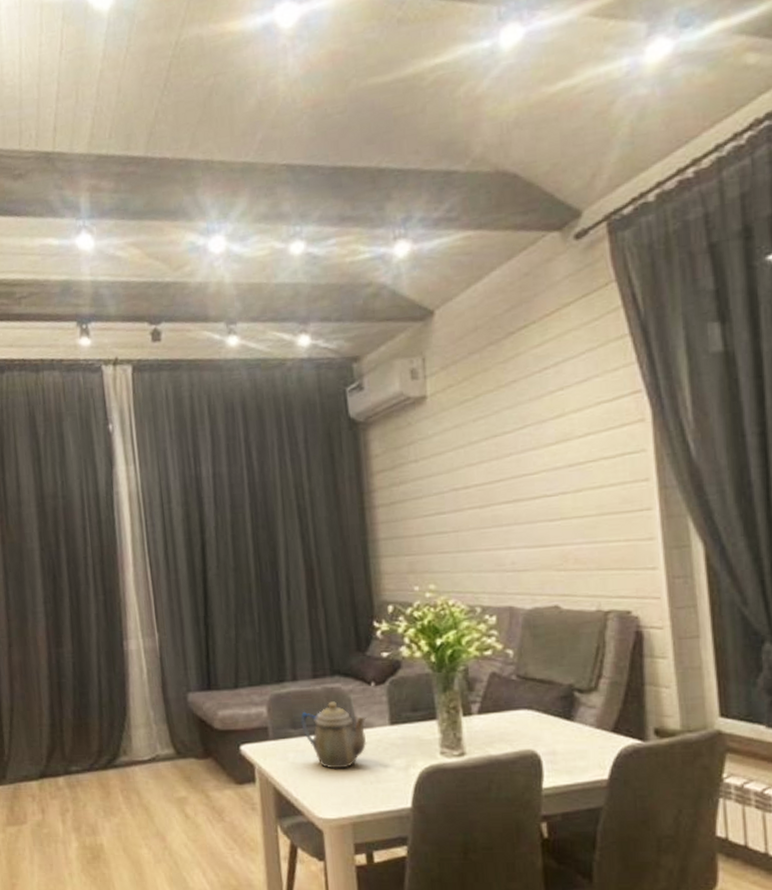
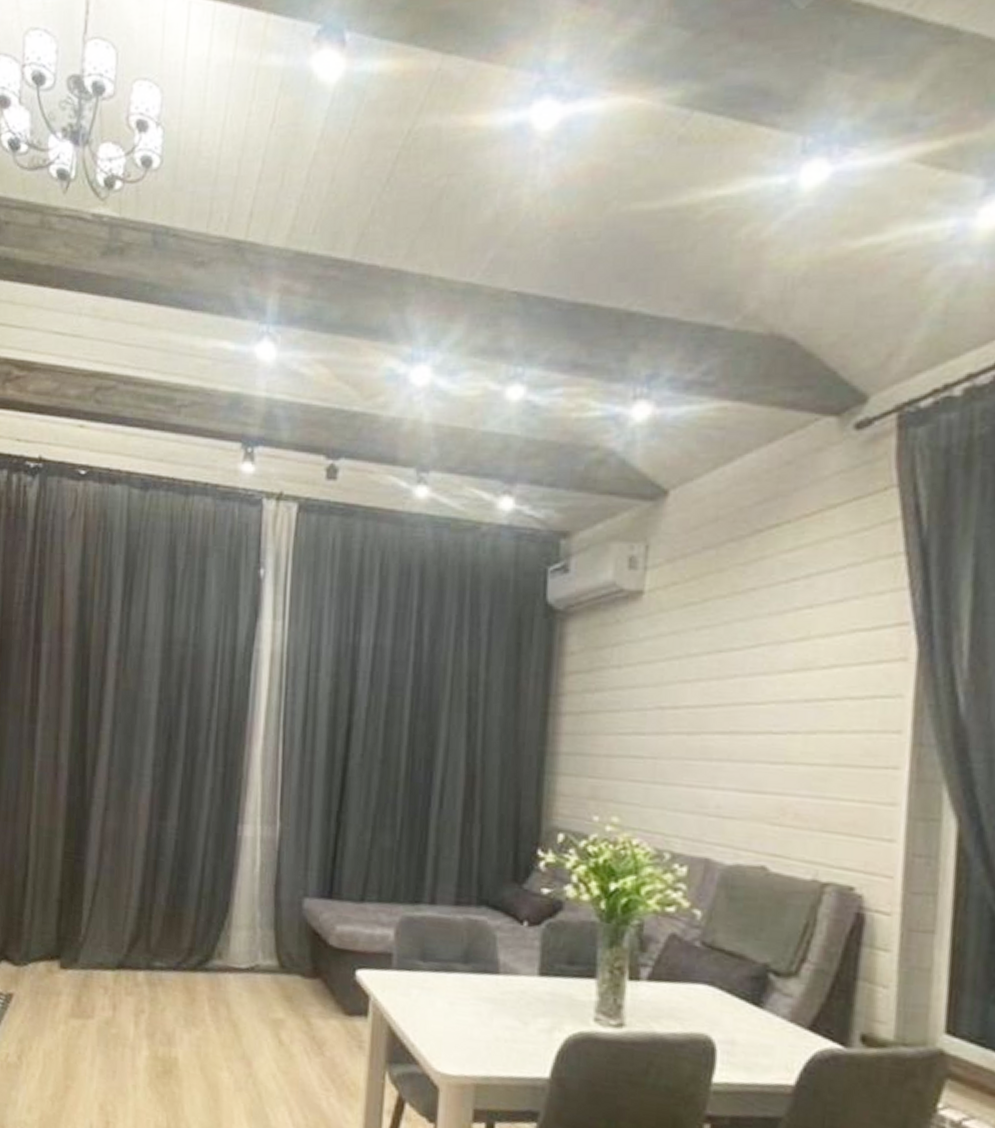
teapot: present [301,701,367,769] -> none [432,936,512,1018]

